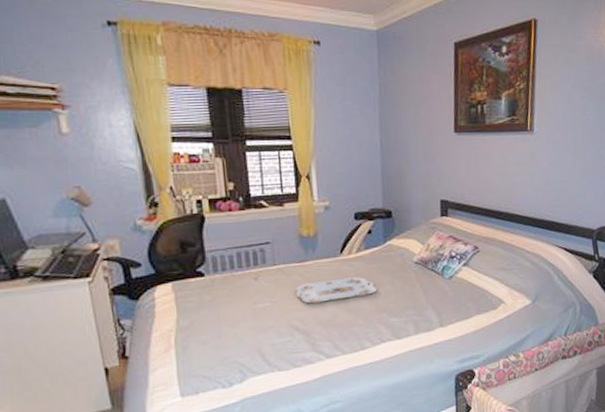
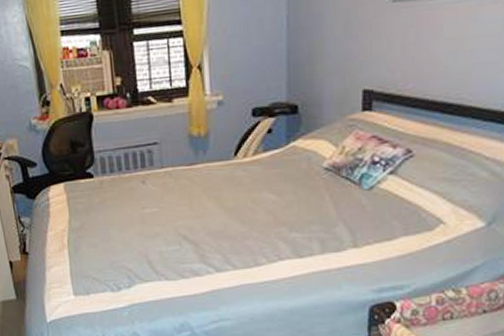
serving tray: present [295,276,378,304] -> none [184,183,277,211]

